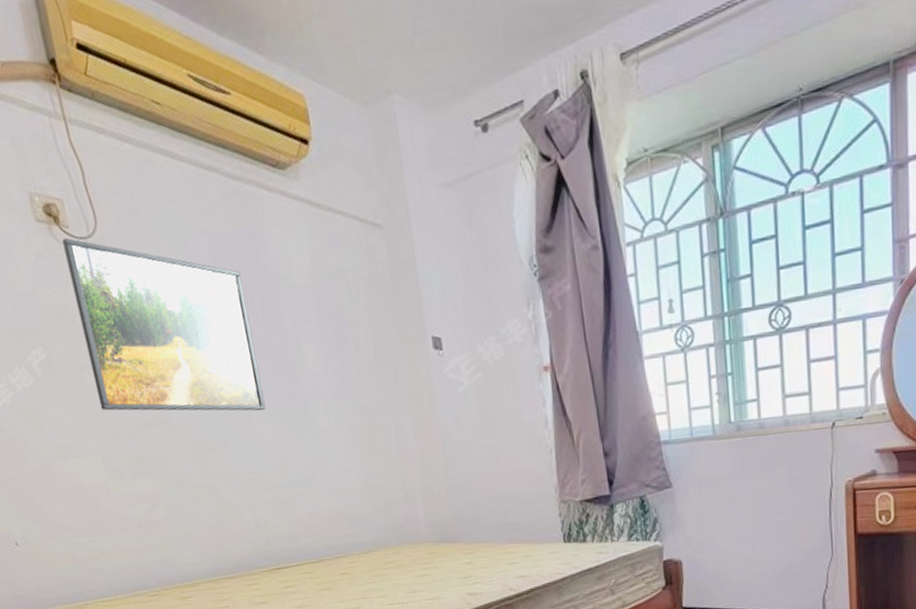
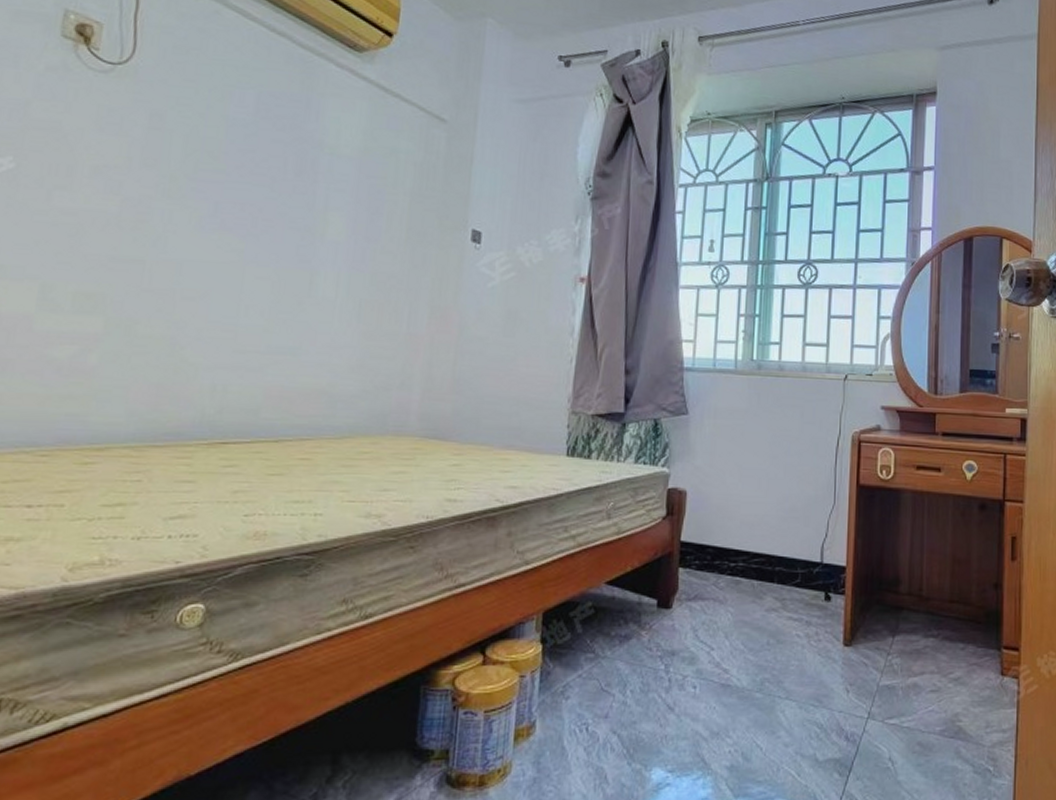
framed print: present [62,238,266,411] -> none [61,59,282,269]

